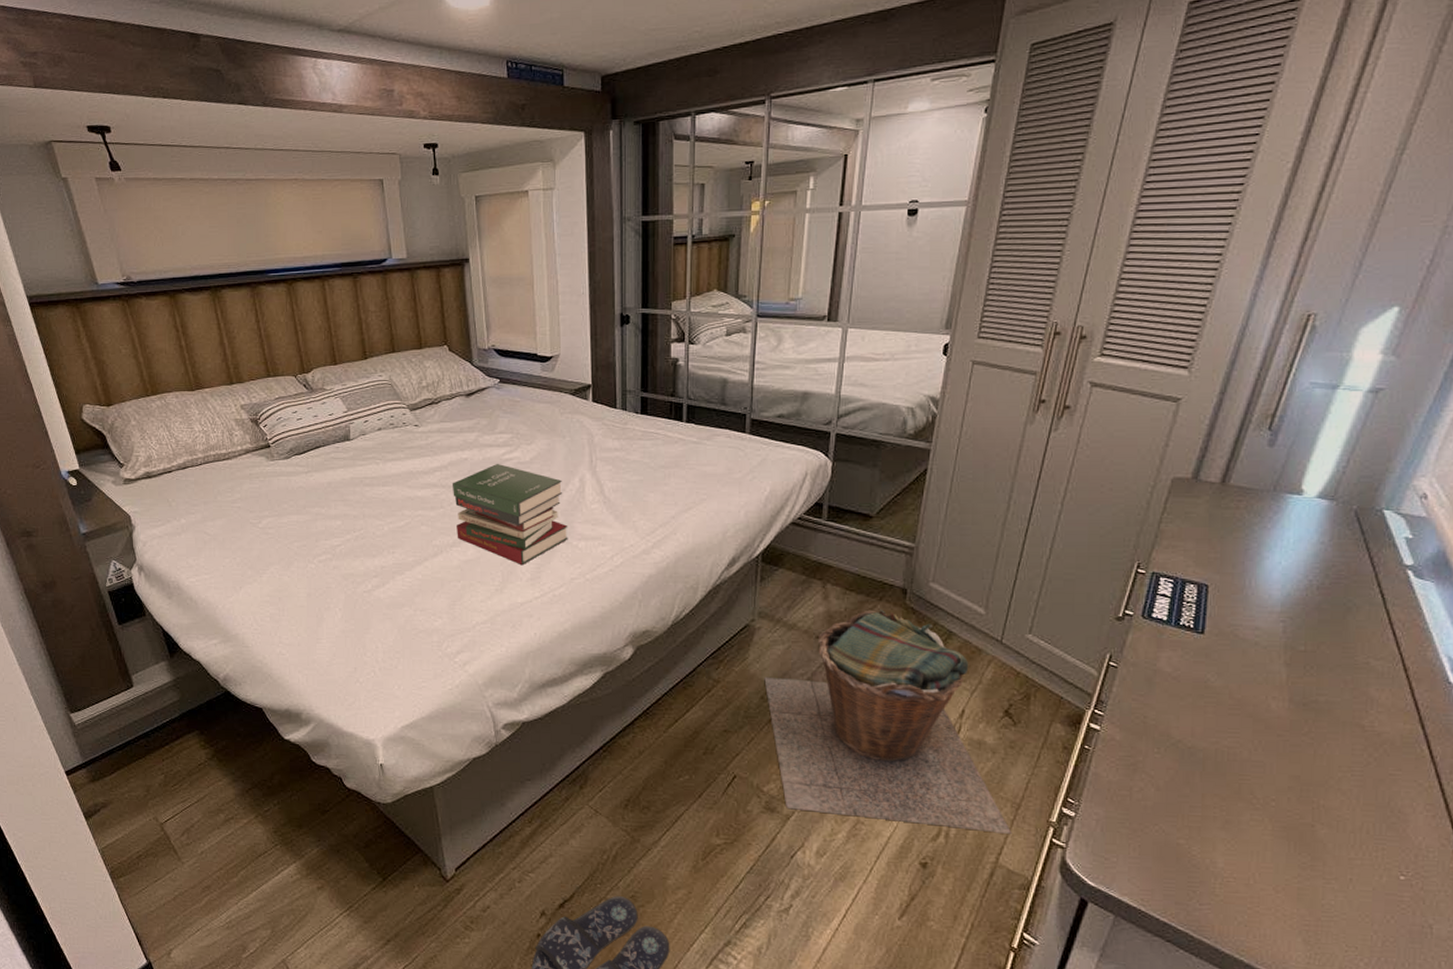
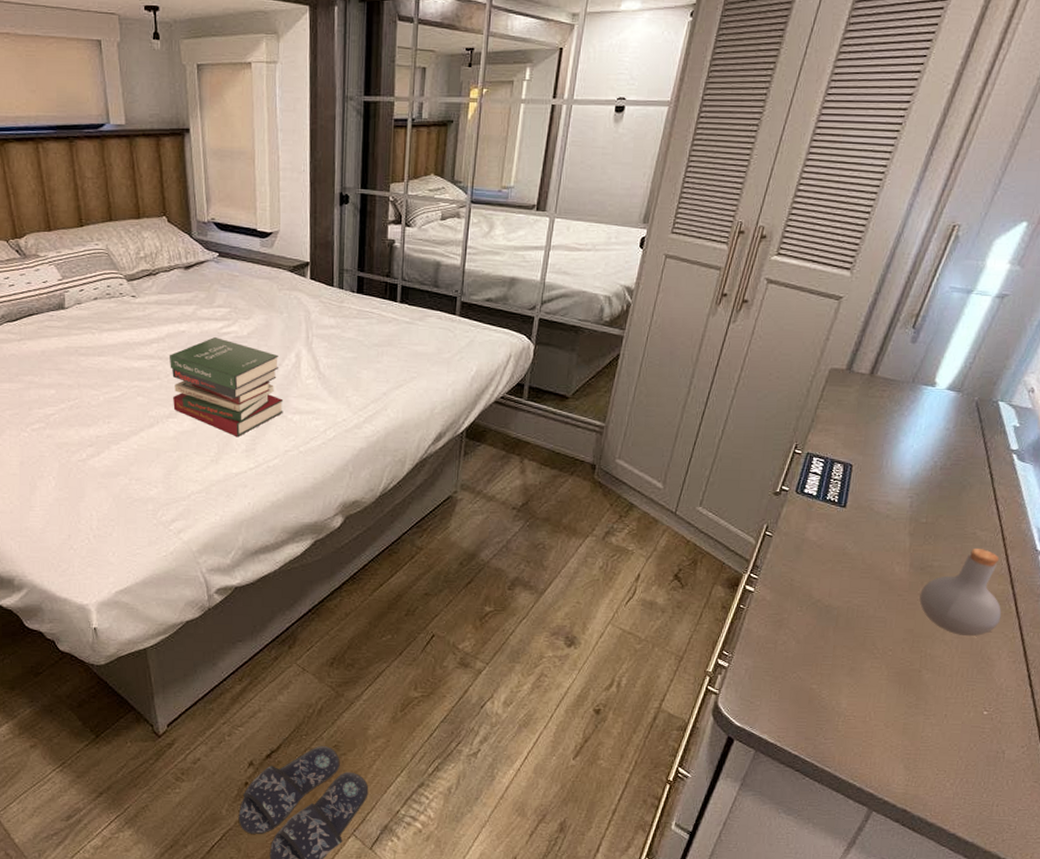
laundry basket: present [764,608,1012,834] -> none [463,482,674,683]
perfume bottle: none [1305,680,1412,786] -> present [919,547,1002,637]

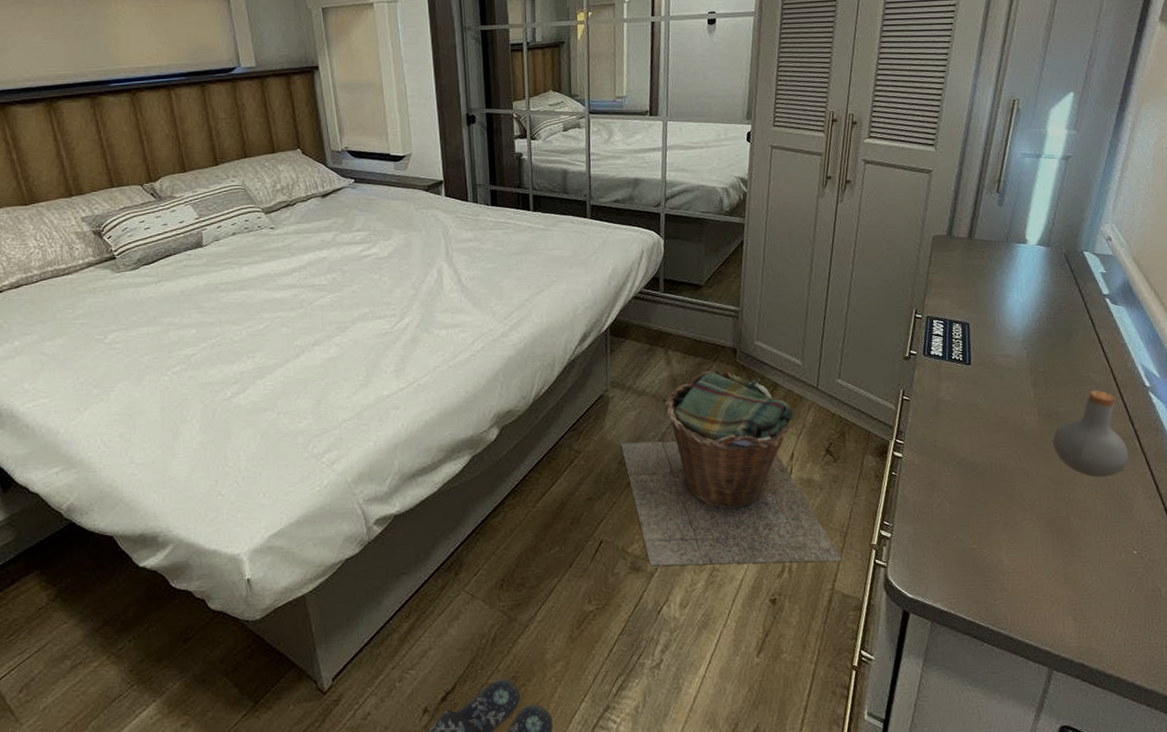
books: present [169,337,284,438] -> none [311,261,430,359]
laundry basket: none [463,482,674,683] -> present [620,368,843,567]

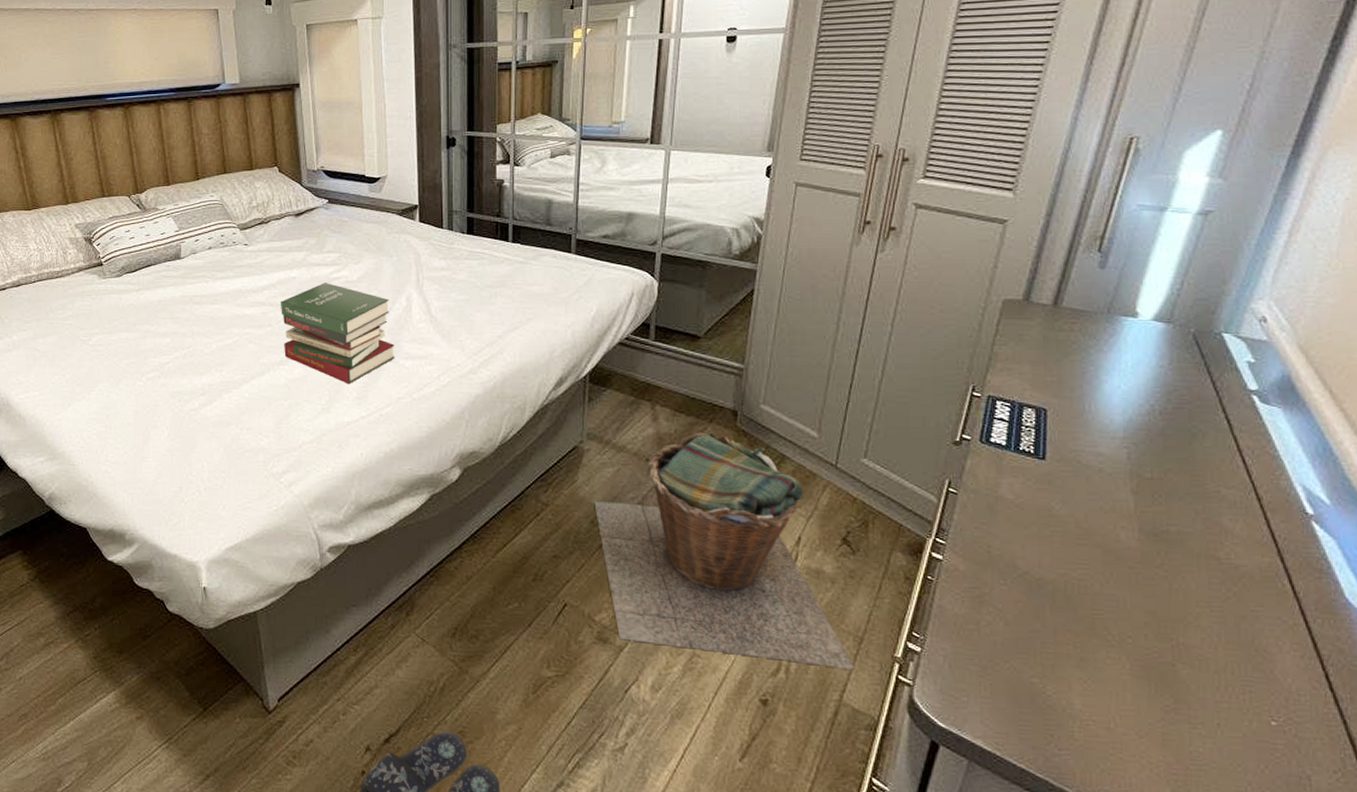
books: none [311,261,430,359] -> present [280,283,395,385]
perfume bottle: present [1052,390,1129,478] -> none [1158,509,1274,623]

